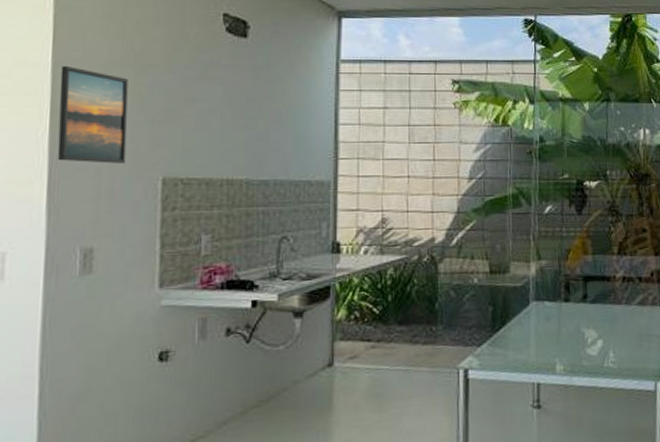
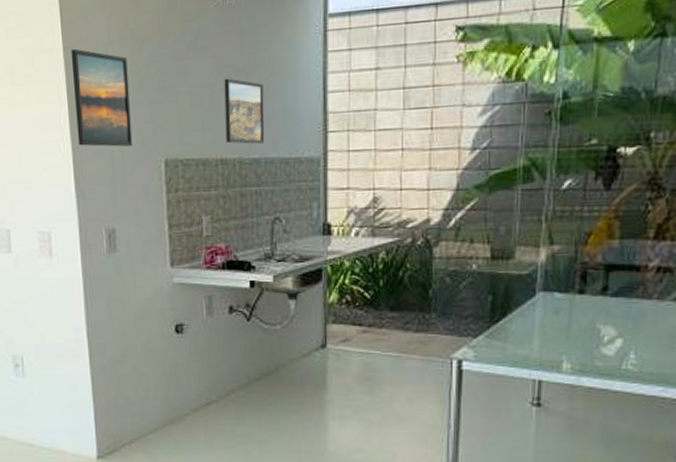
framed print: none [234,105,276,167] -> present [224,78,265,144]

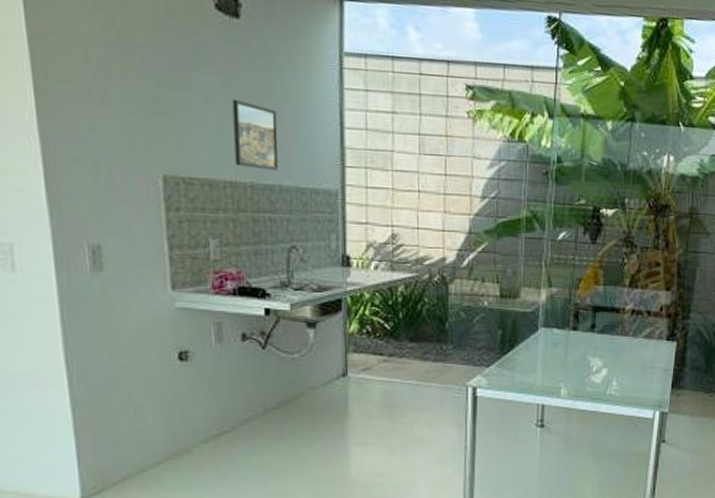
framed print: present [70,48,133,147] -> none [38,38,123,156]

